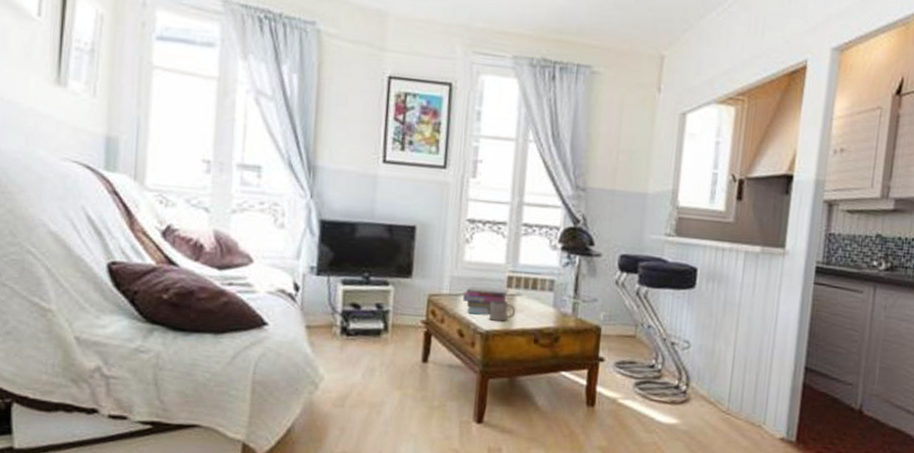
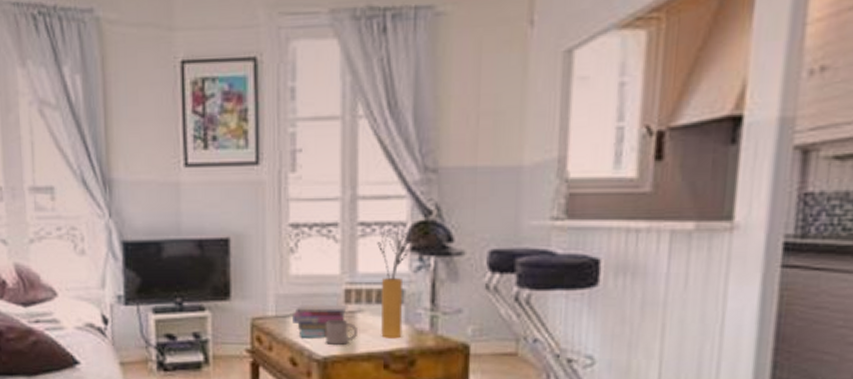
vase: none [534,229,567,319] -> present [377,225,416,339]

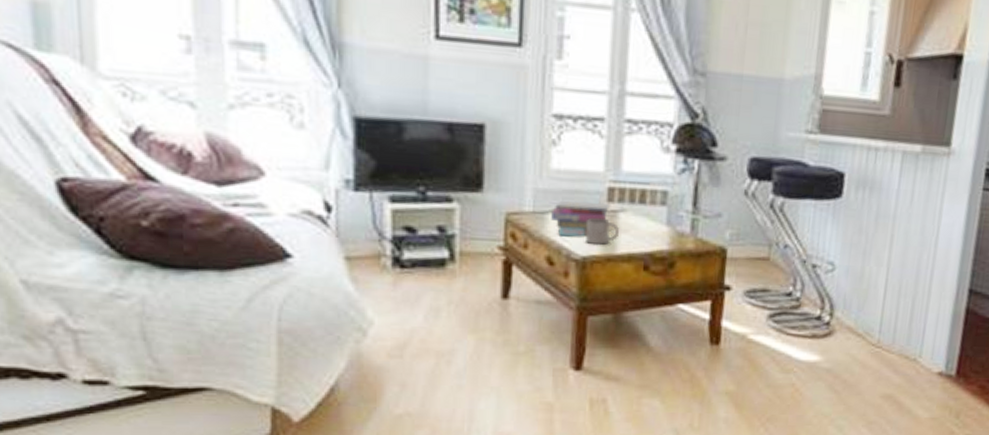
vase: present [377,225,416,339] -> none [643,126,682,240]

